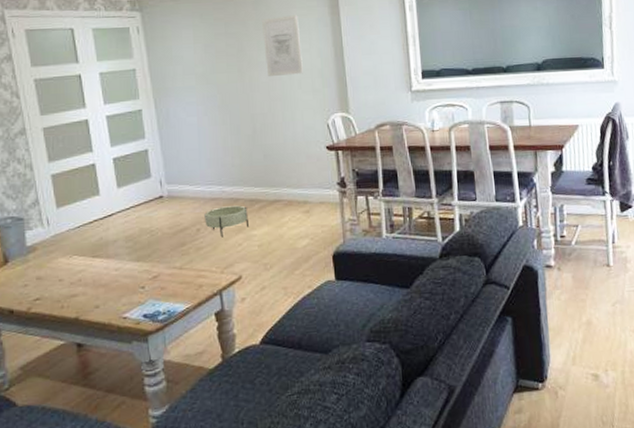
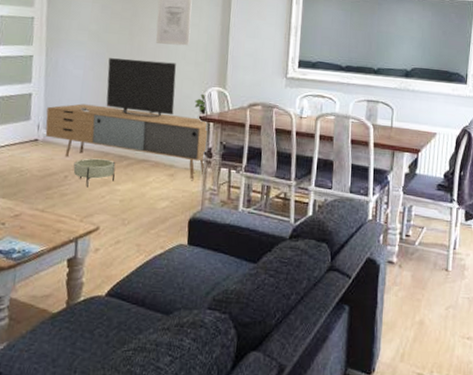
media console: none [166,94,342,213] -> present [45,58,207,180]

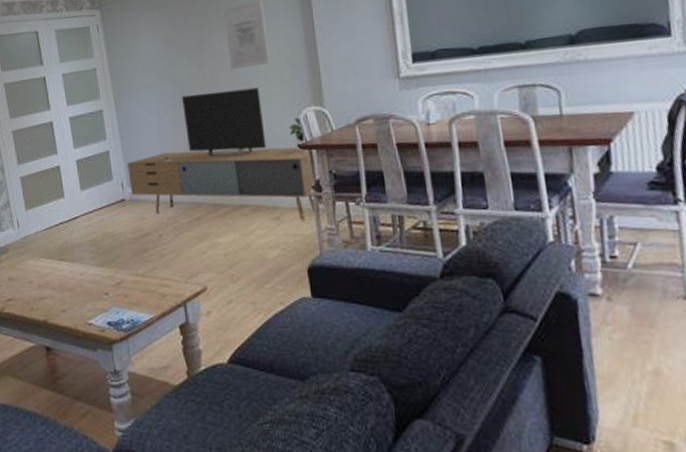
planter: present [73,158,116,188] -> none [166,210,213,245]

